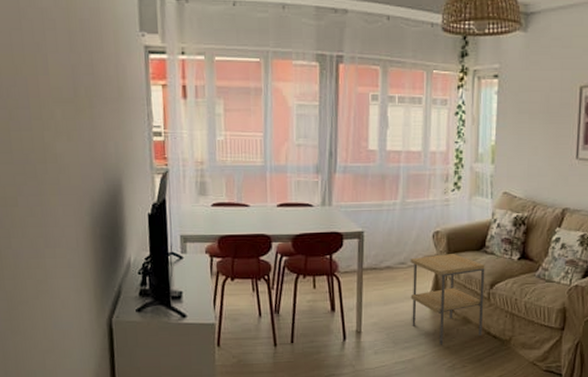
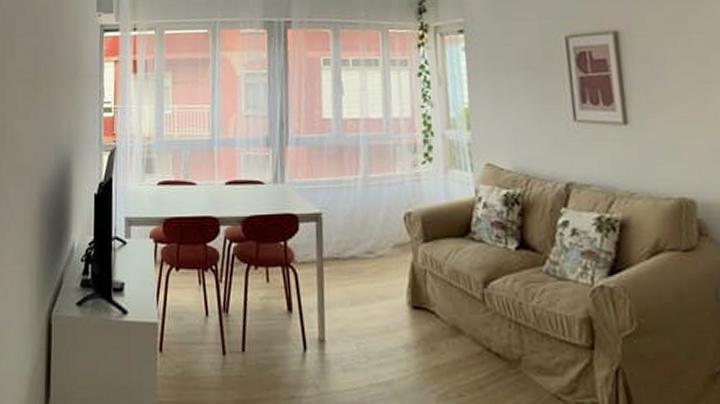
side table: present [410,254,485,345] -> none [379,241,480,363]

